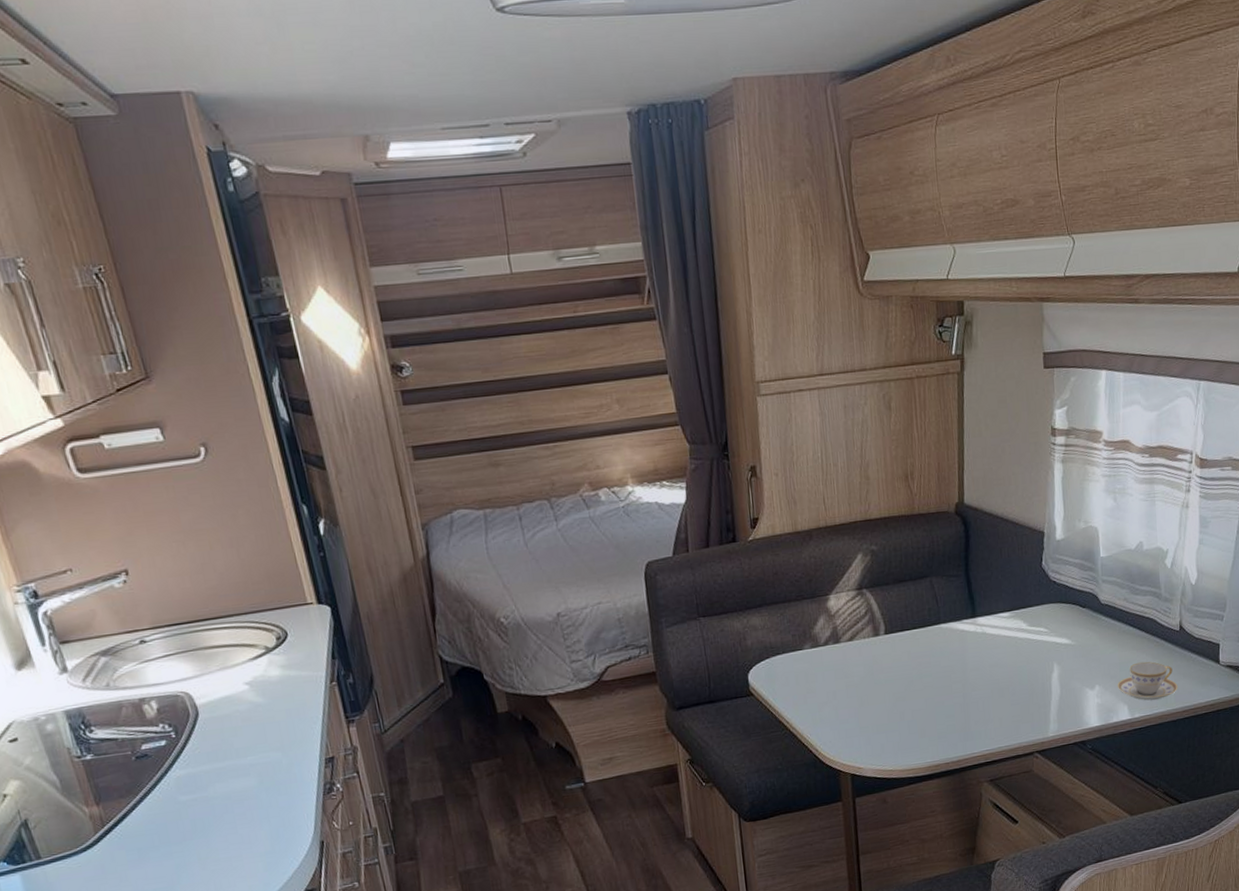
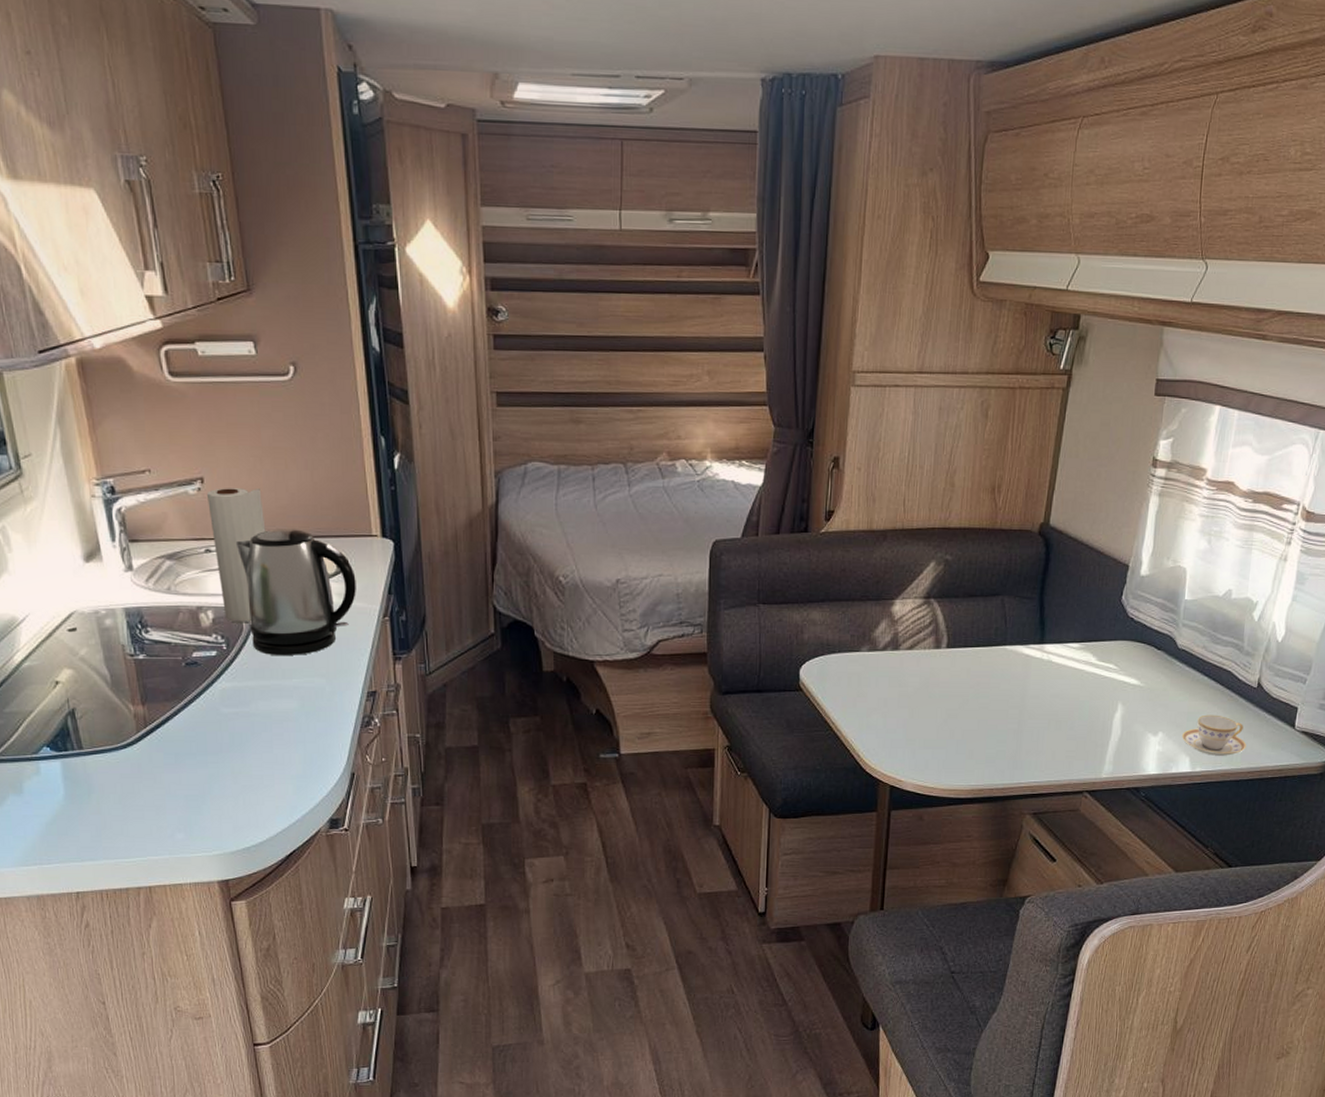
paper towel roll: none [133,573,200,709] -> present [206,488,266,623]
kettle: none [169,607,300,737] -> present [235,529,356,655]

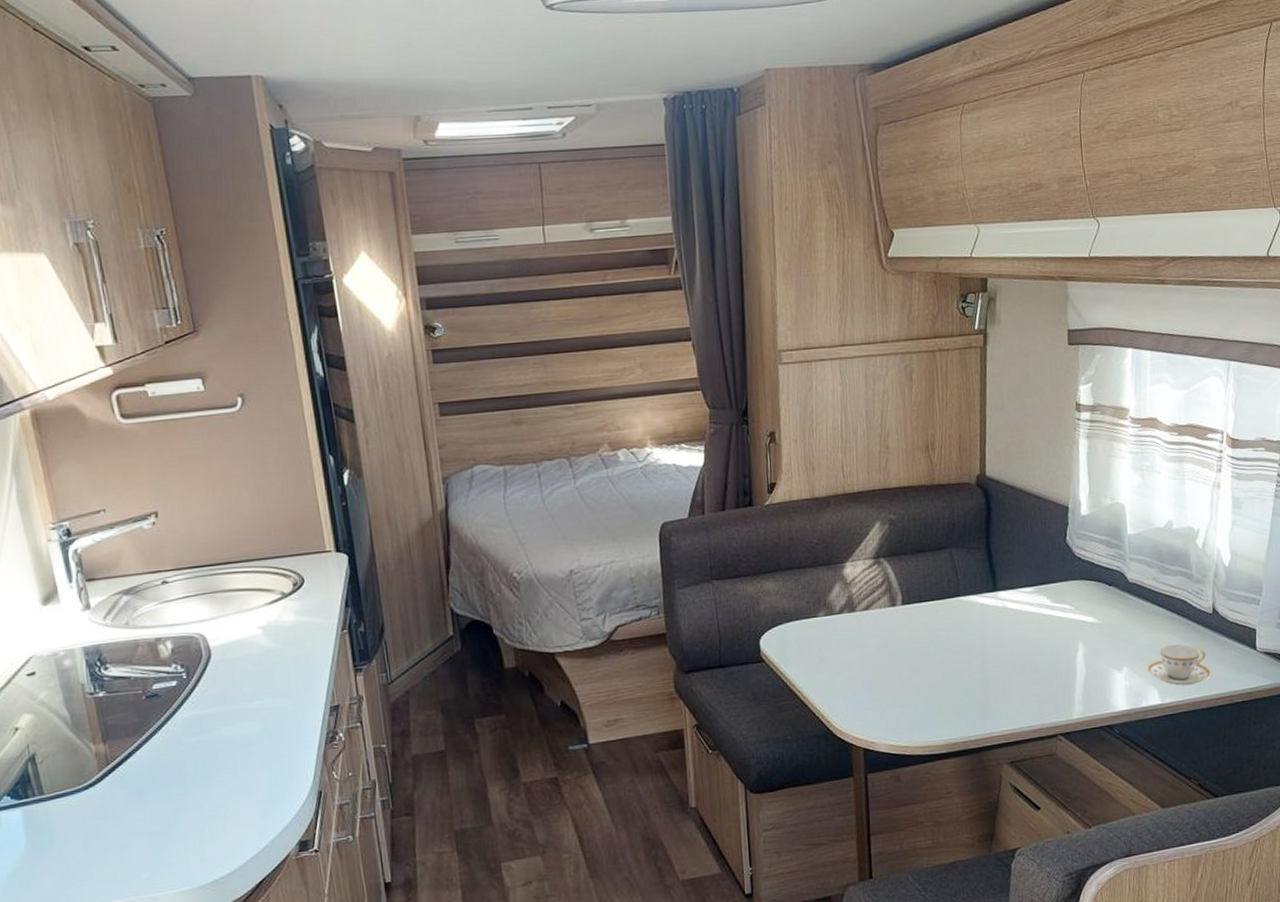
paper towel roll: present [206,488,266,623] -> none [161,517,221,651]
kettle: present [235,529,356,655] -> none [191,552,314,680]

